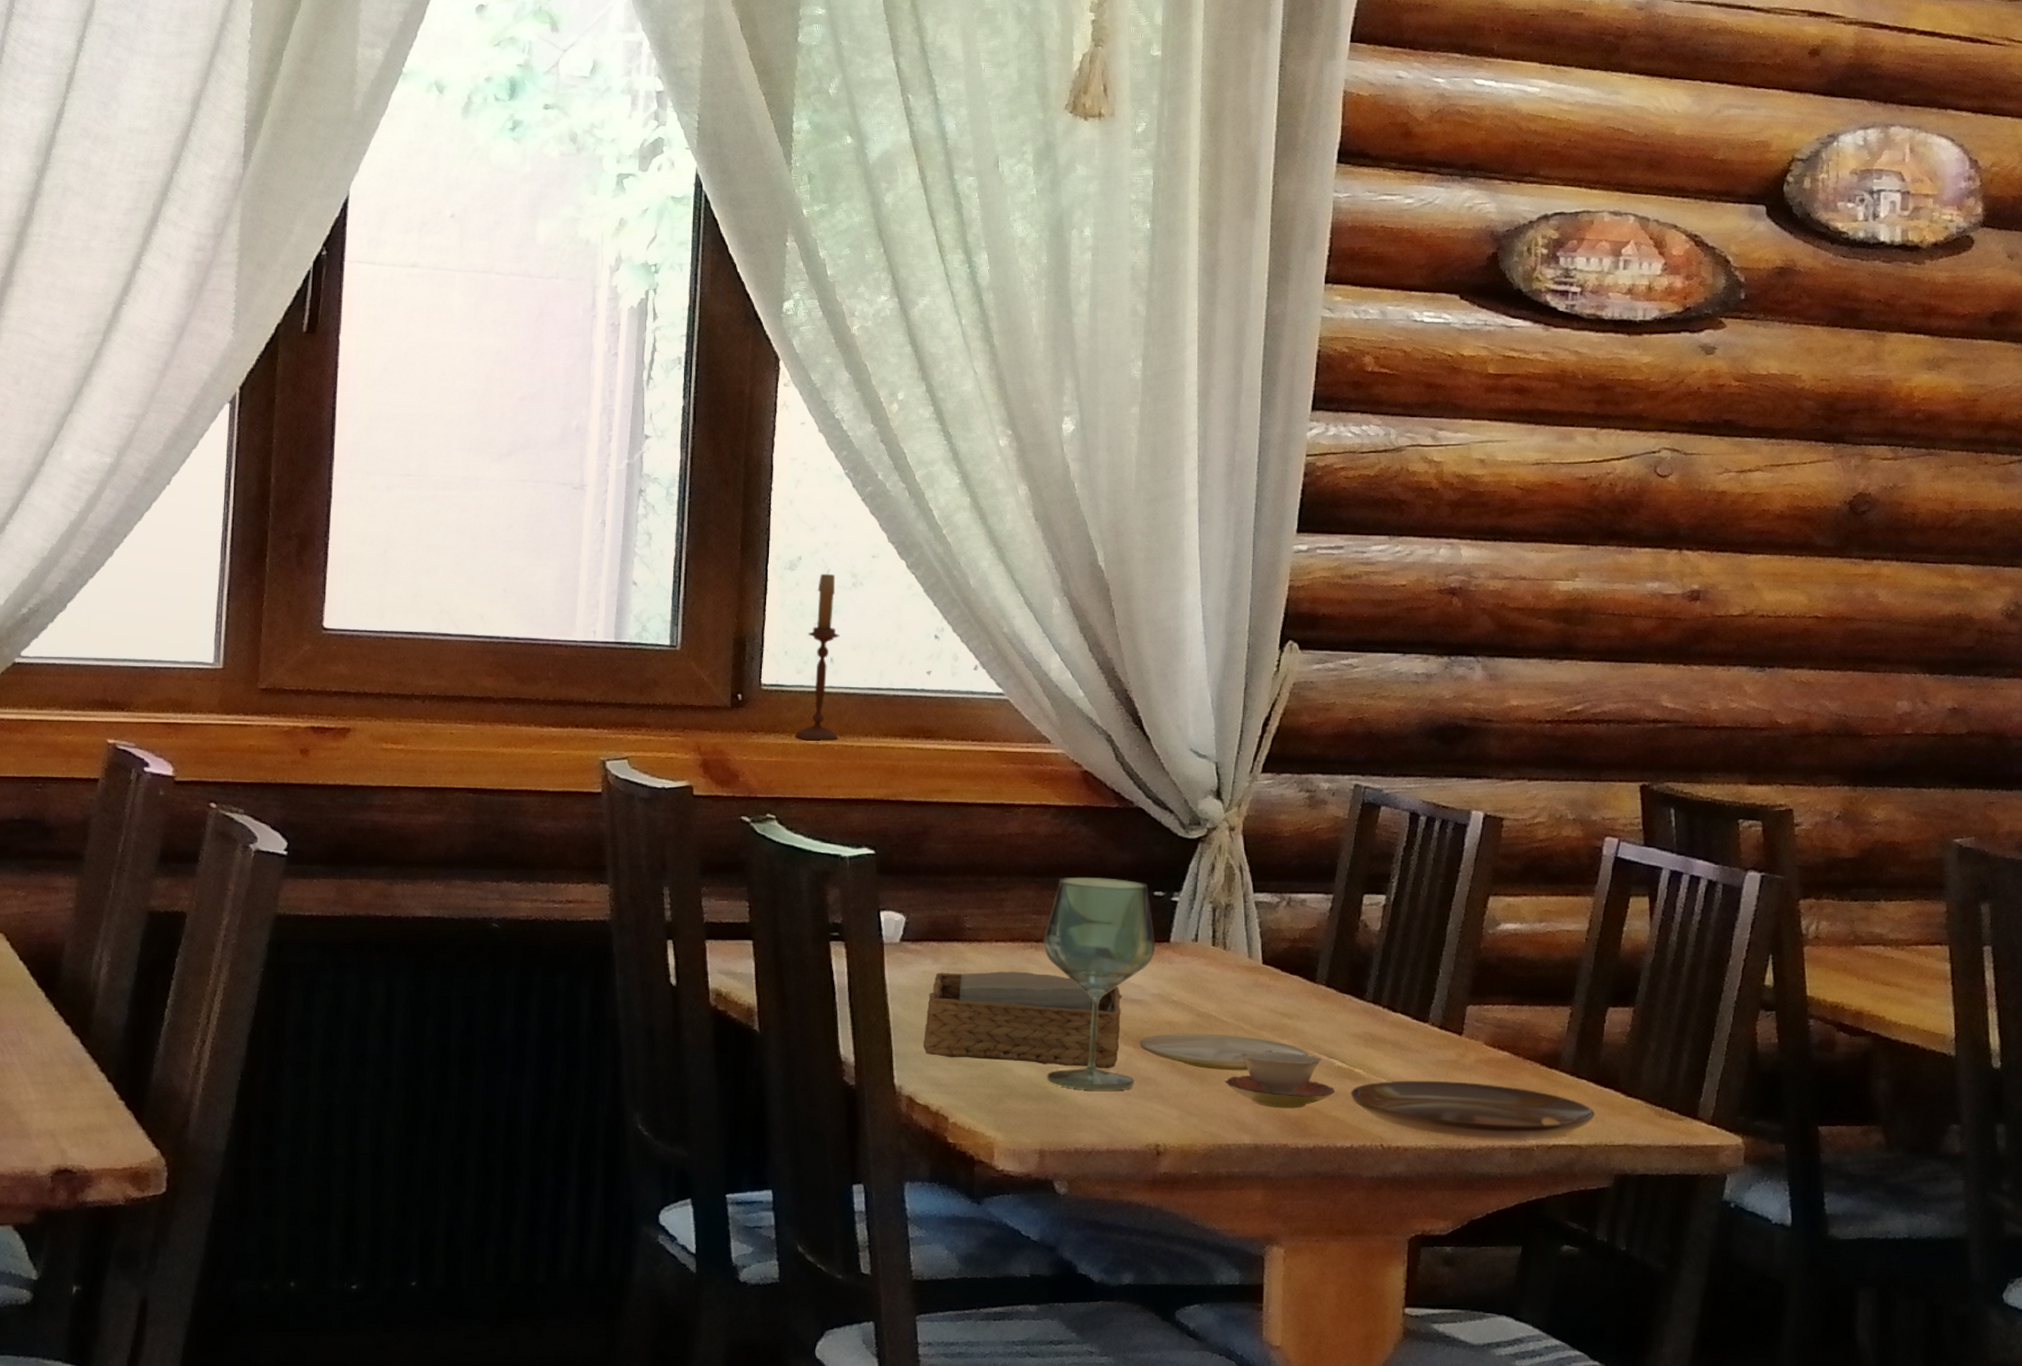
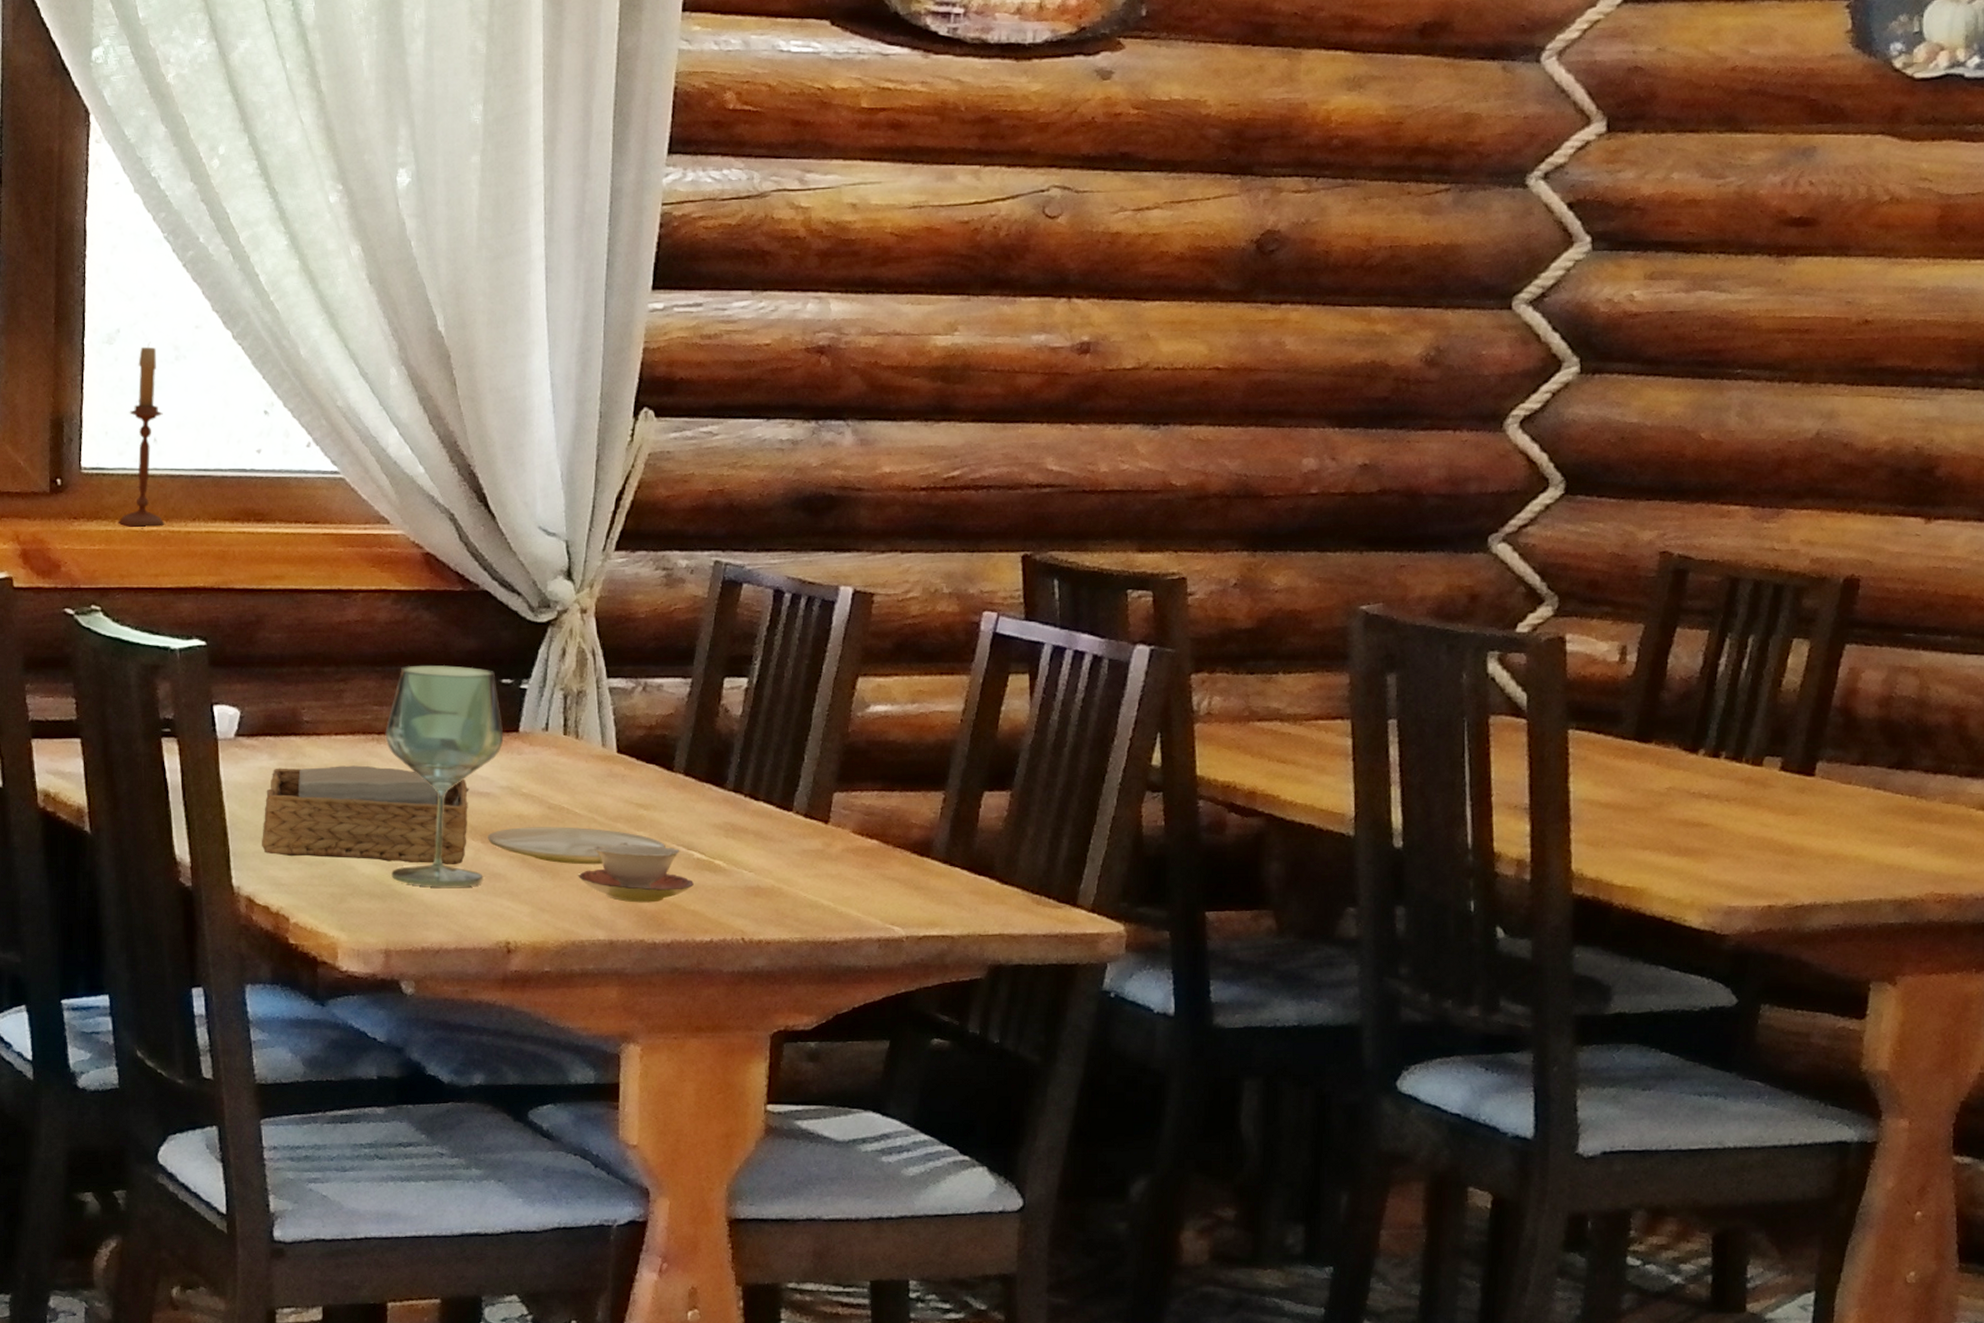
plate: present [1351,1080,1595,1141] -> none [711,871,969,932]

